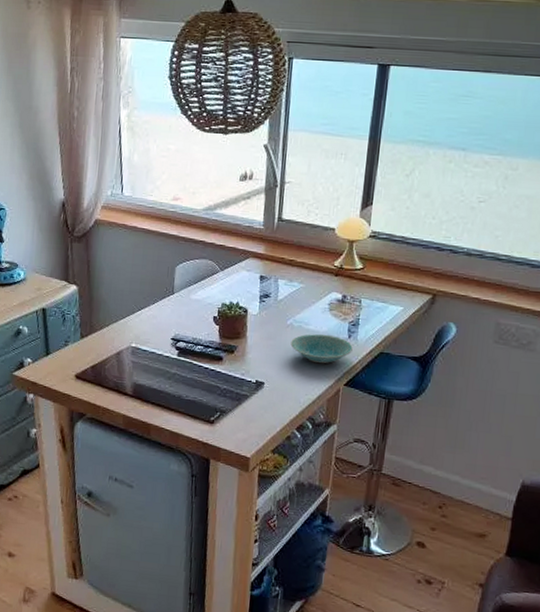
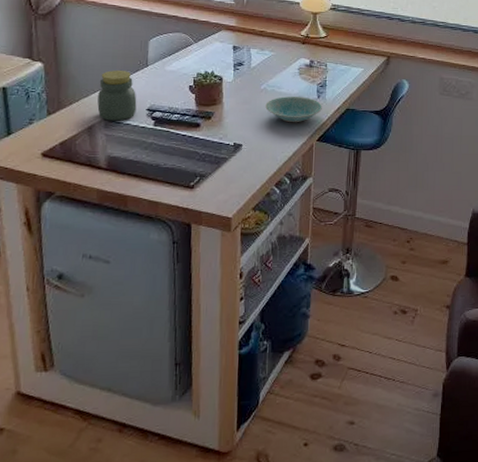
jar: none [125,296,163,349] -> present [97,70,137,121]

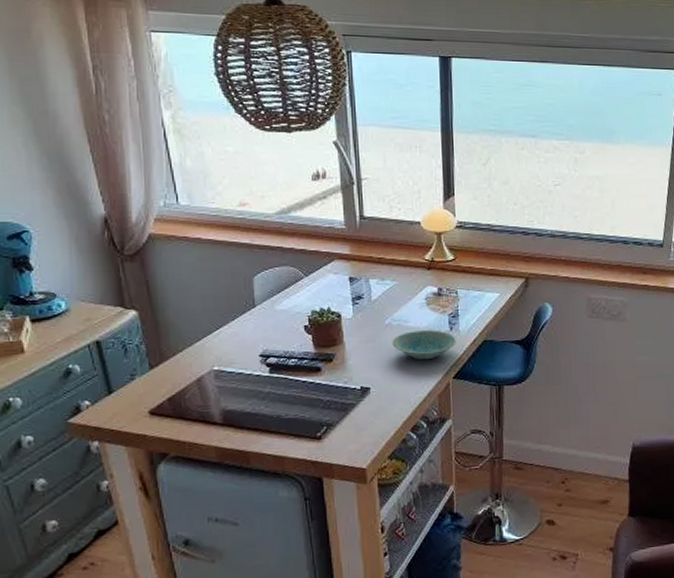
jar: present [97,70,137,121] -> none [203,314,248,371]

